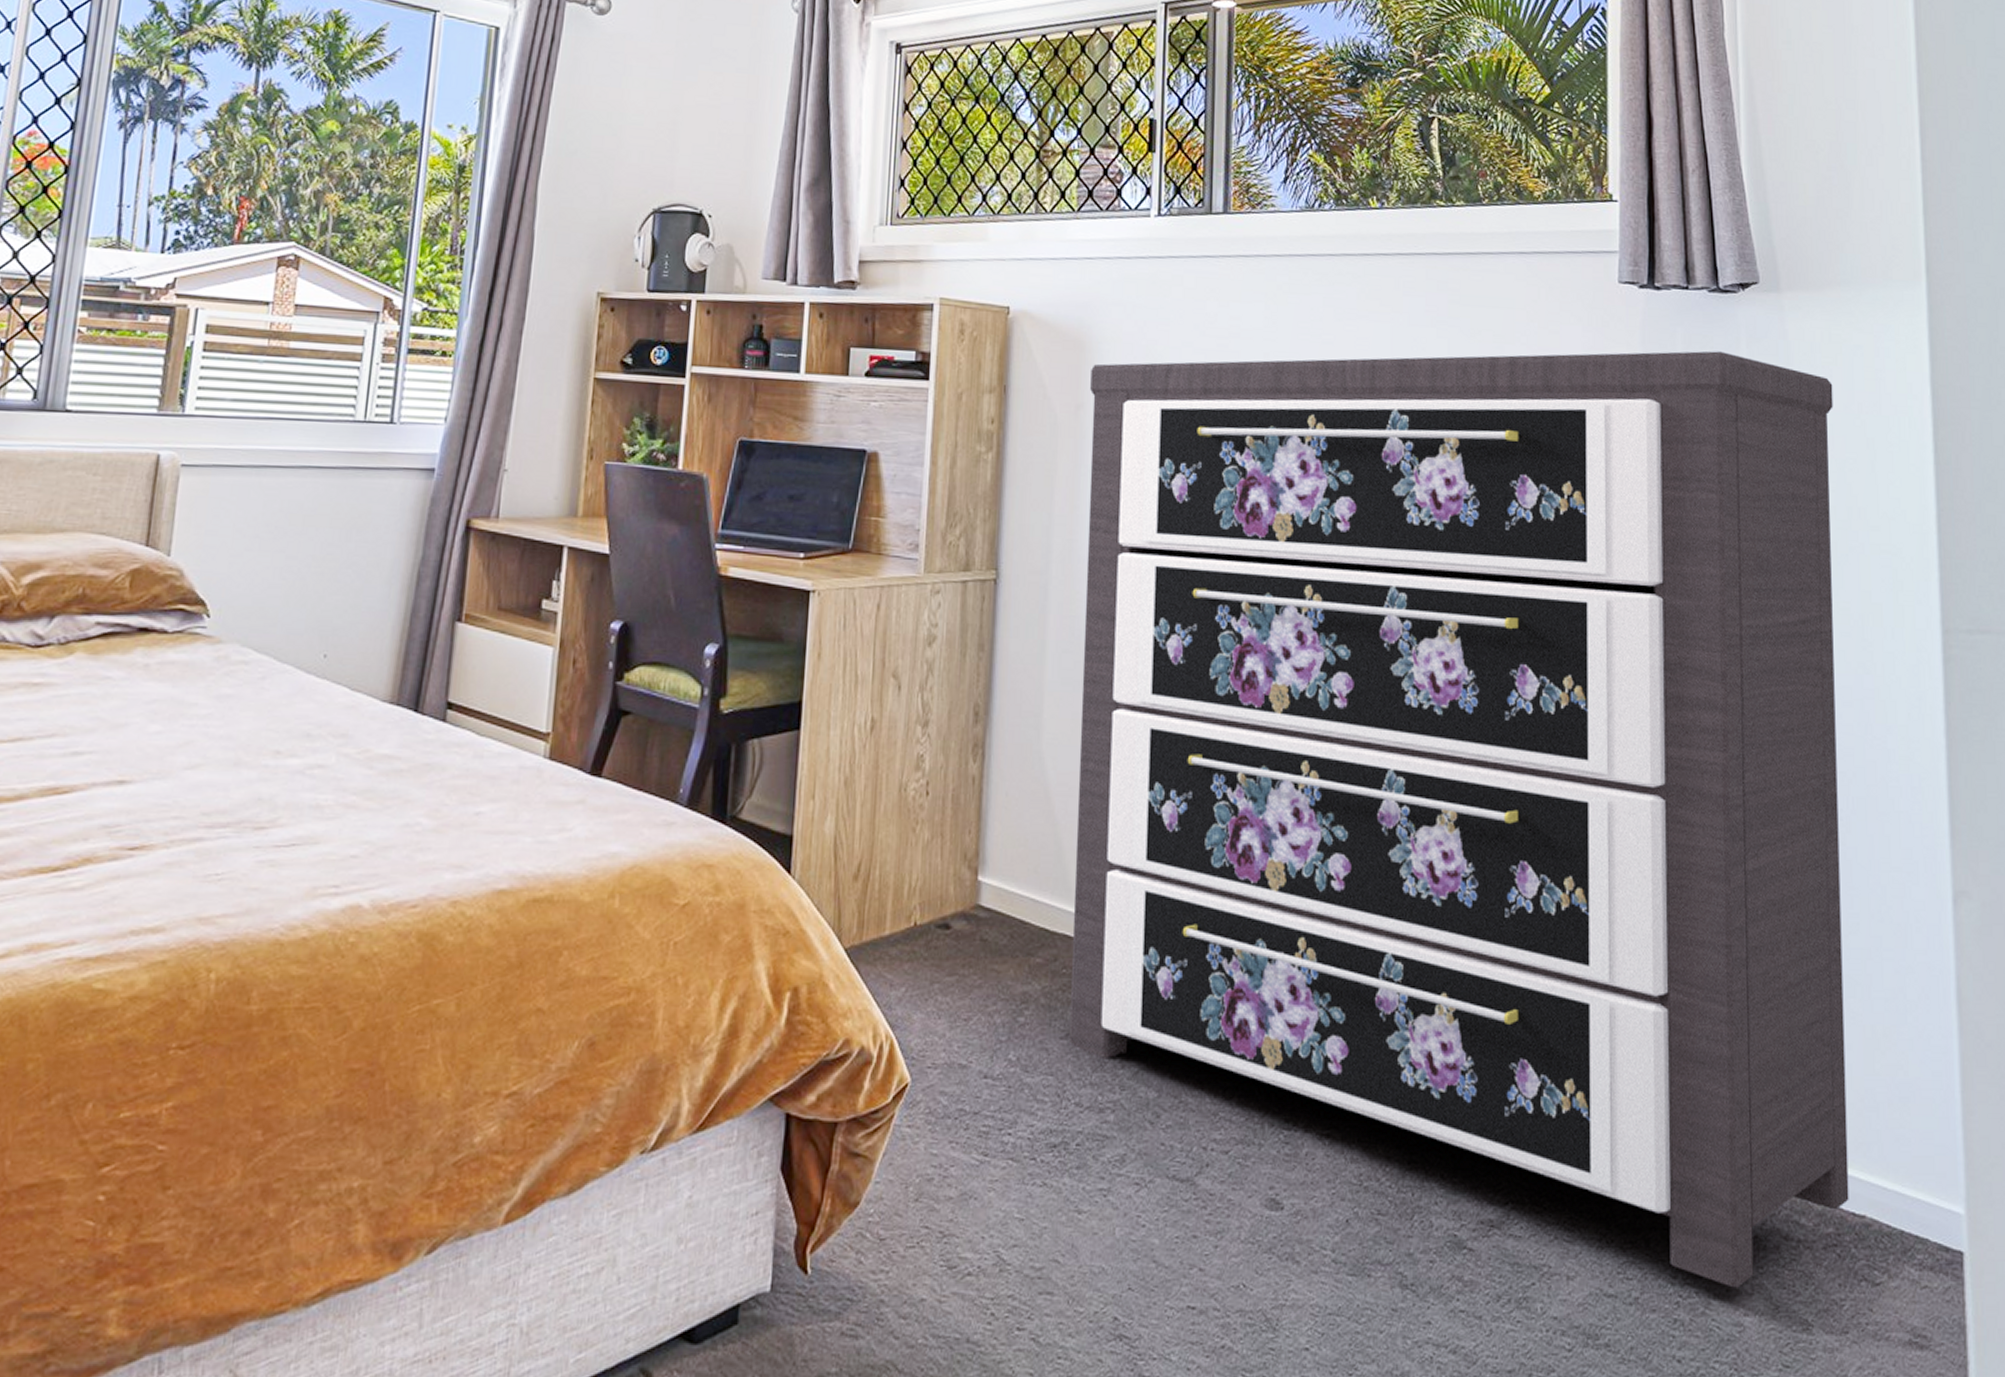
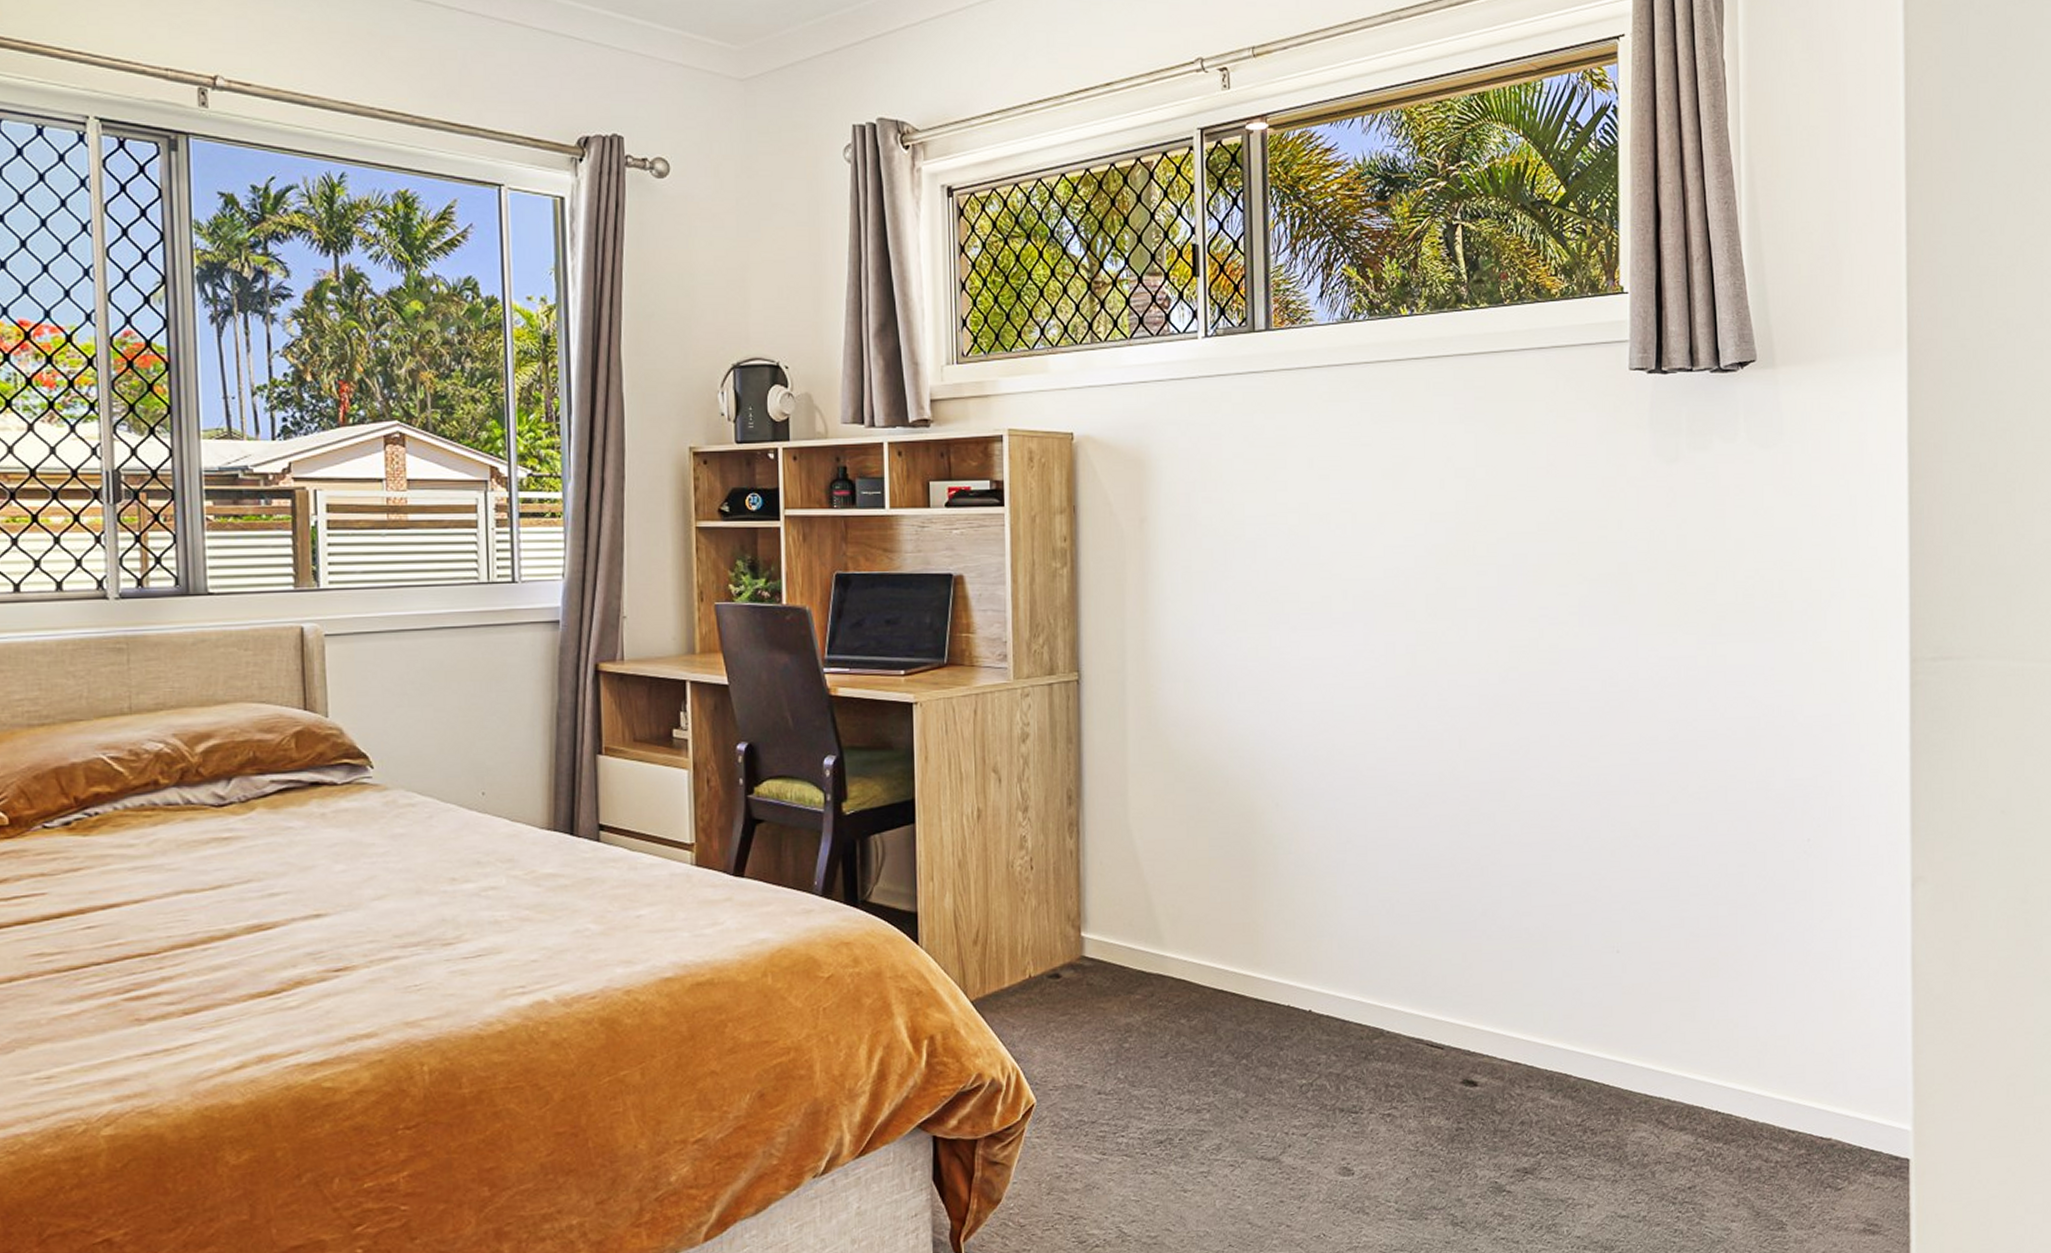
dresser: present [1068,351,1849,1288] -> none [1152,426,1821,1202]

